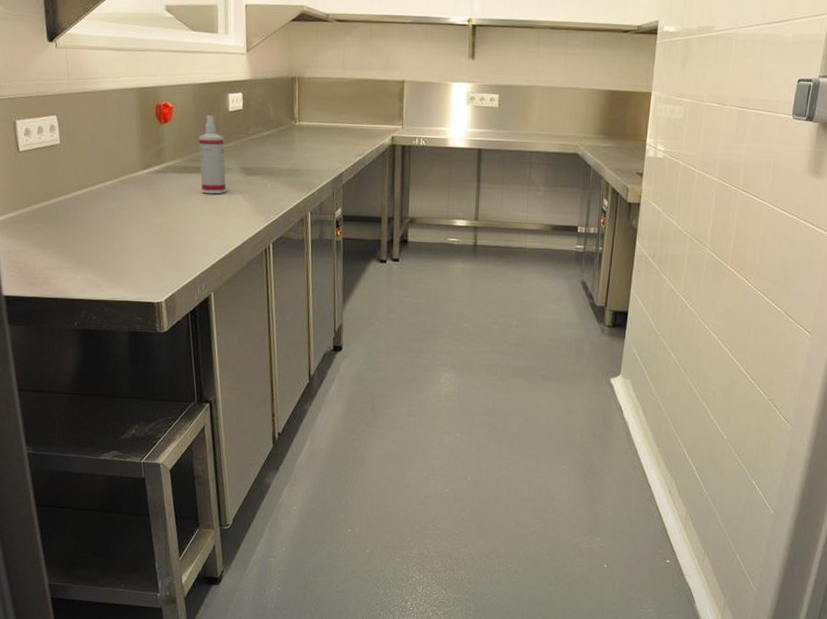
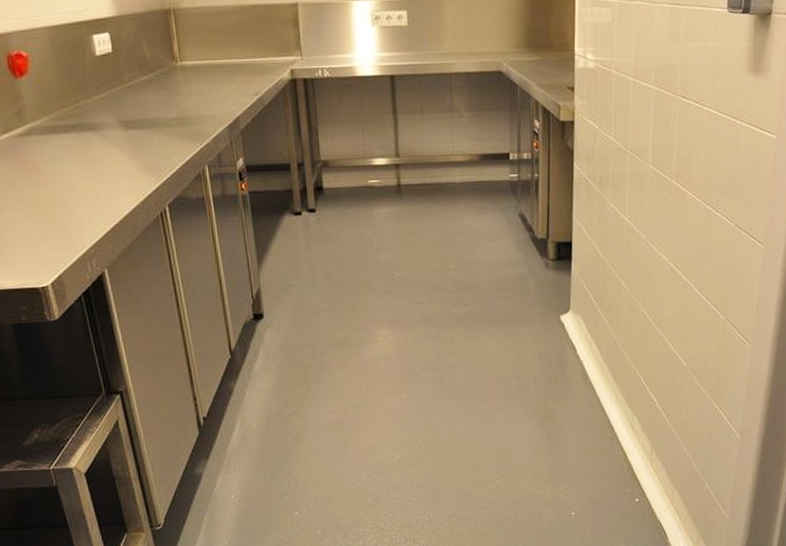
spray bottle: present [198,115,226,194] -> none [63,62,106,156]

